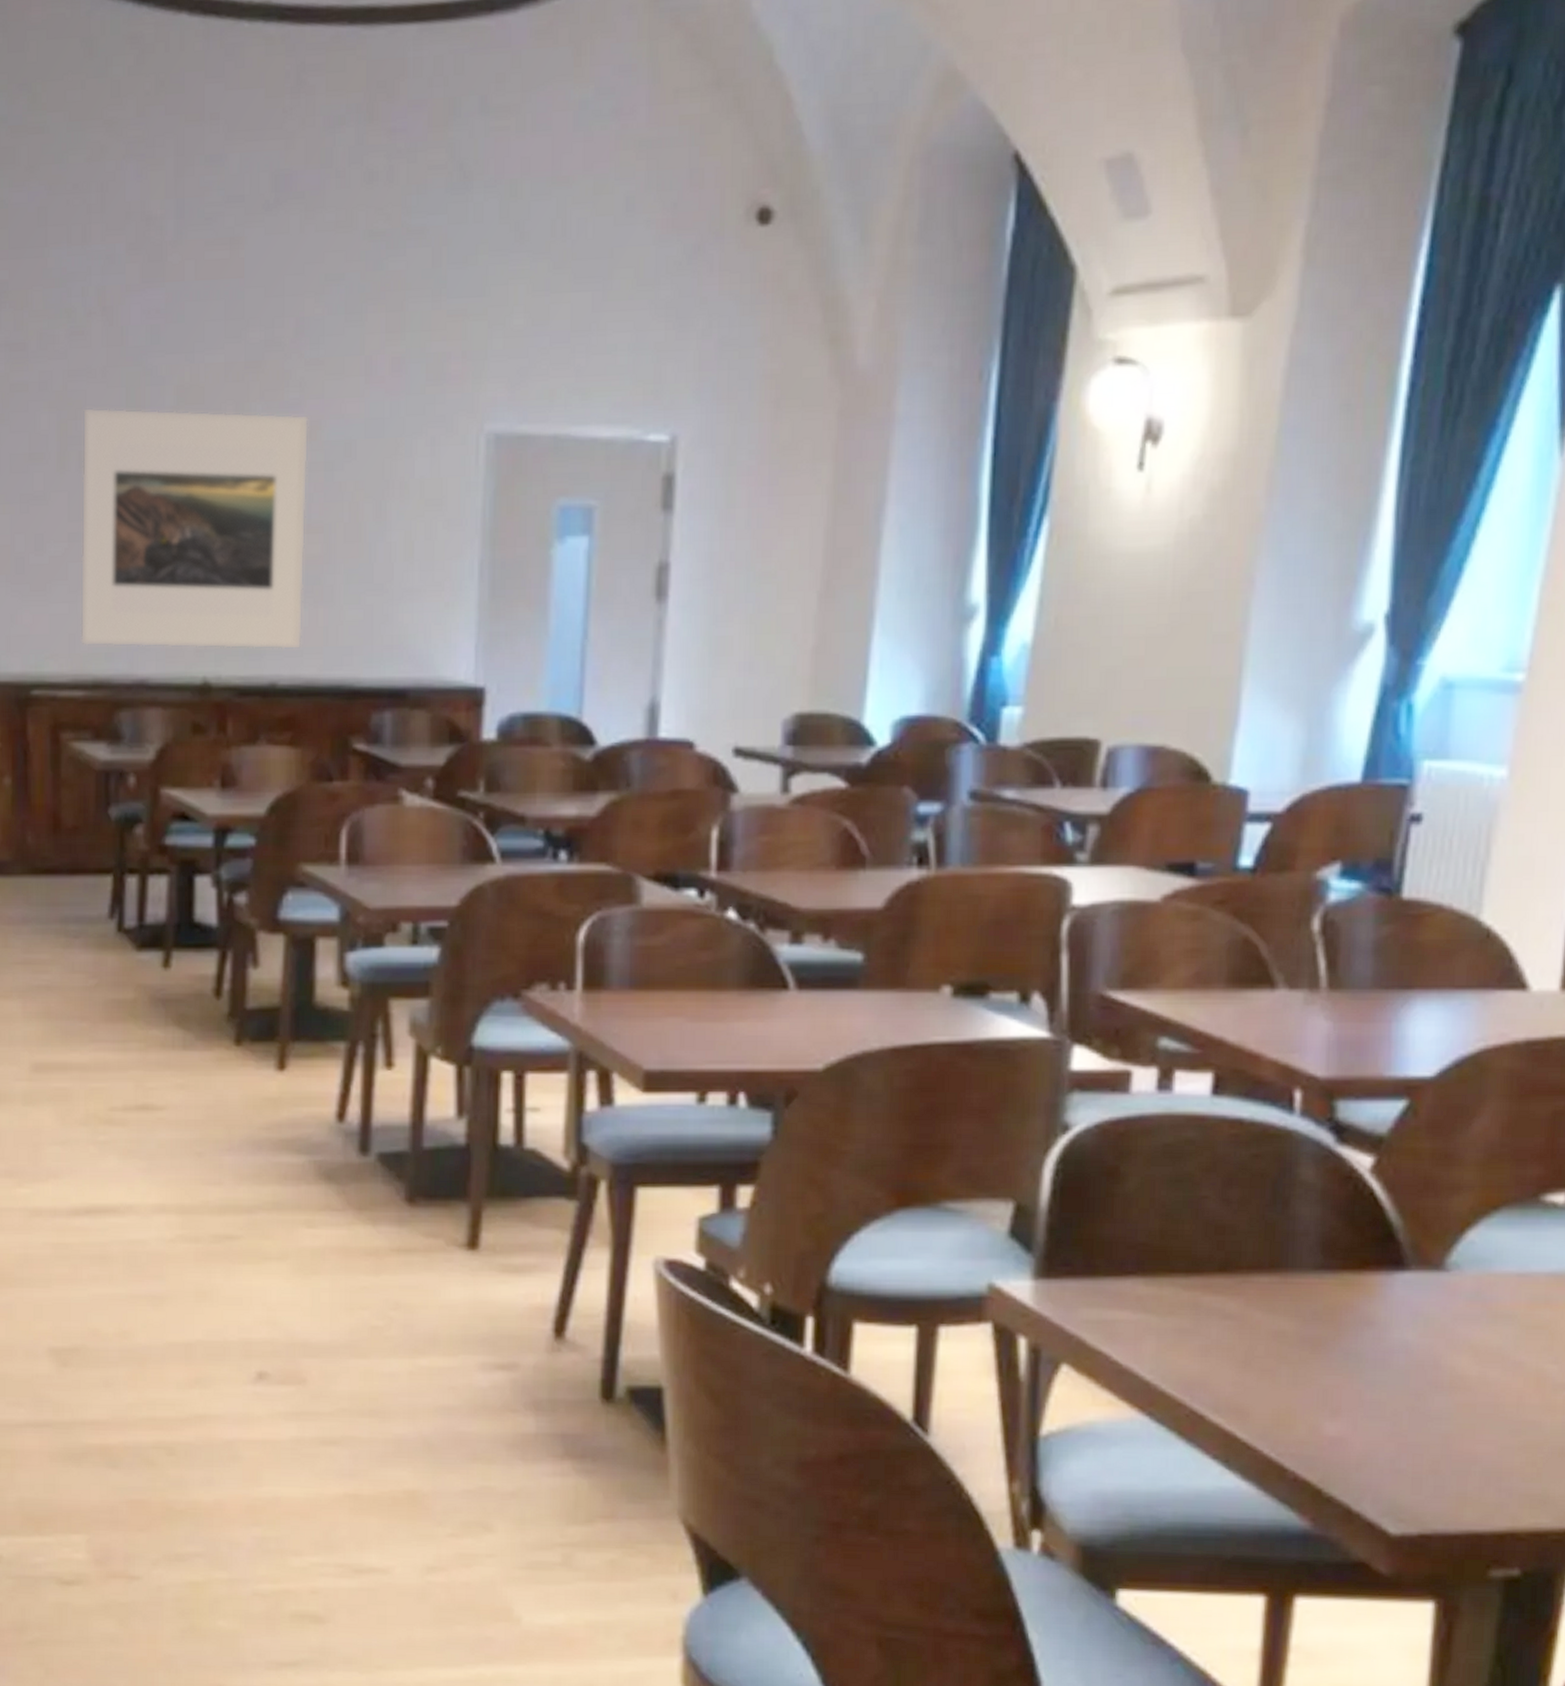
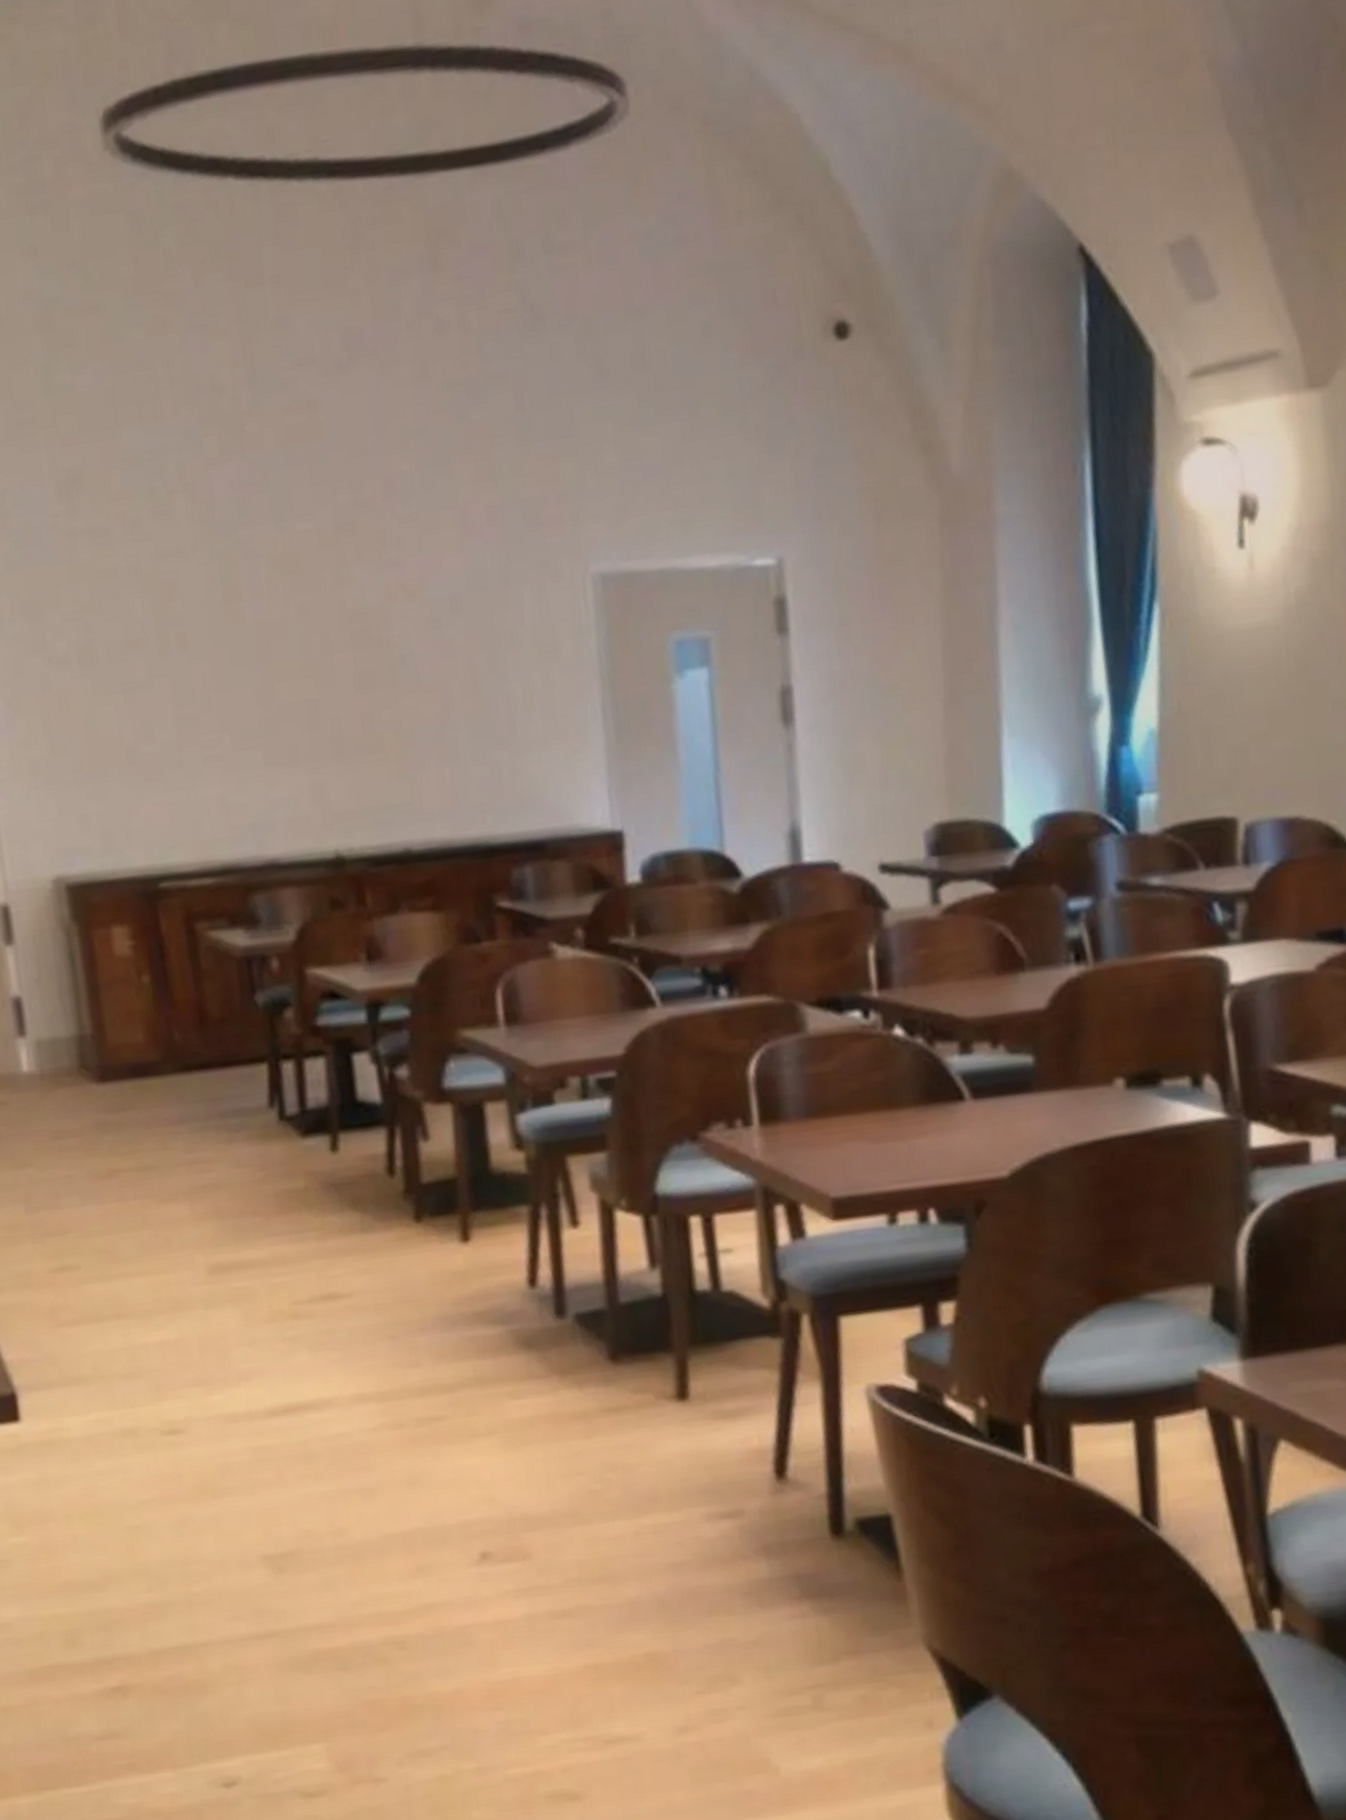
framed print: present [80,407,309,650] -> none [176,573,432,832]

